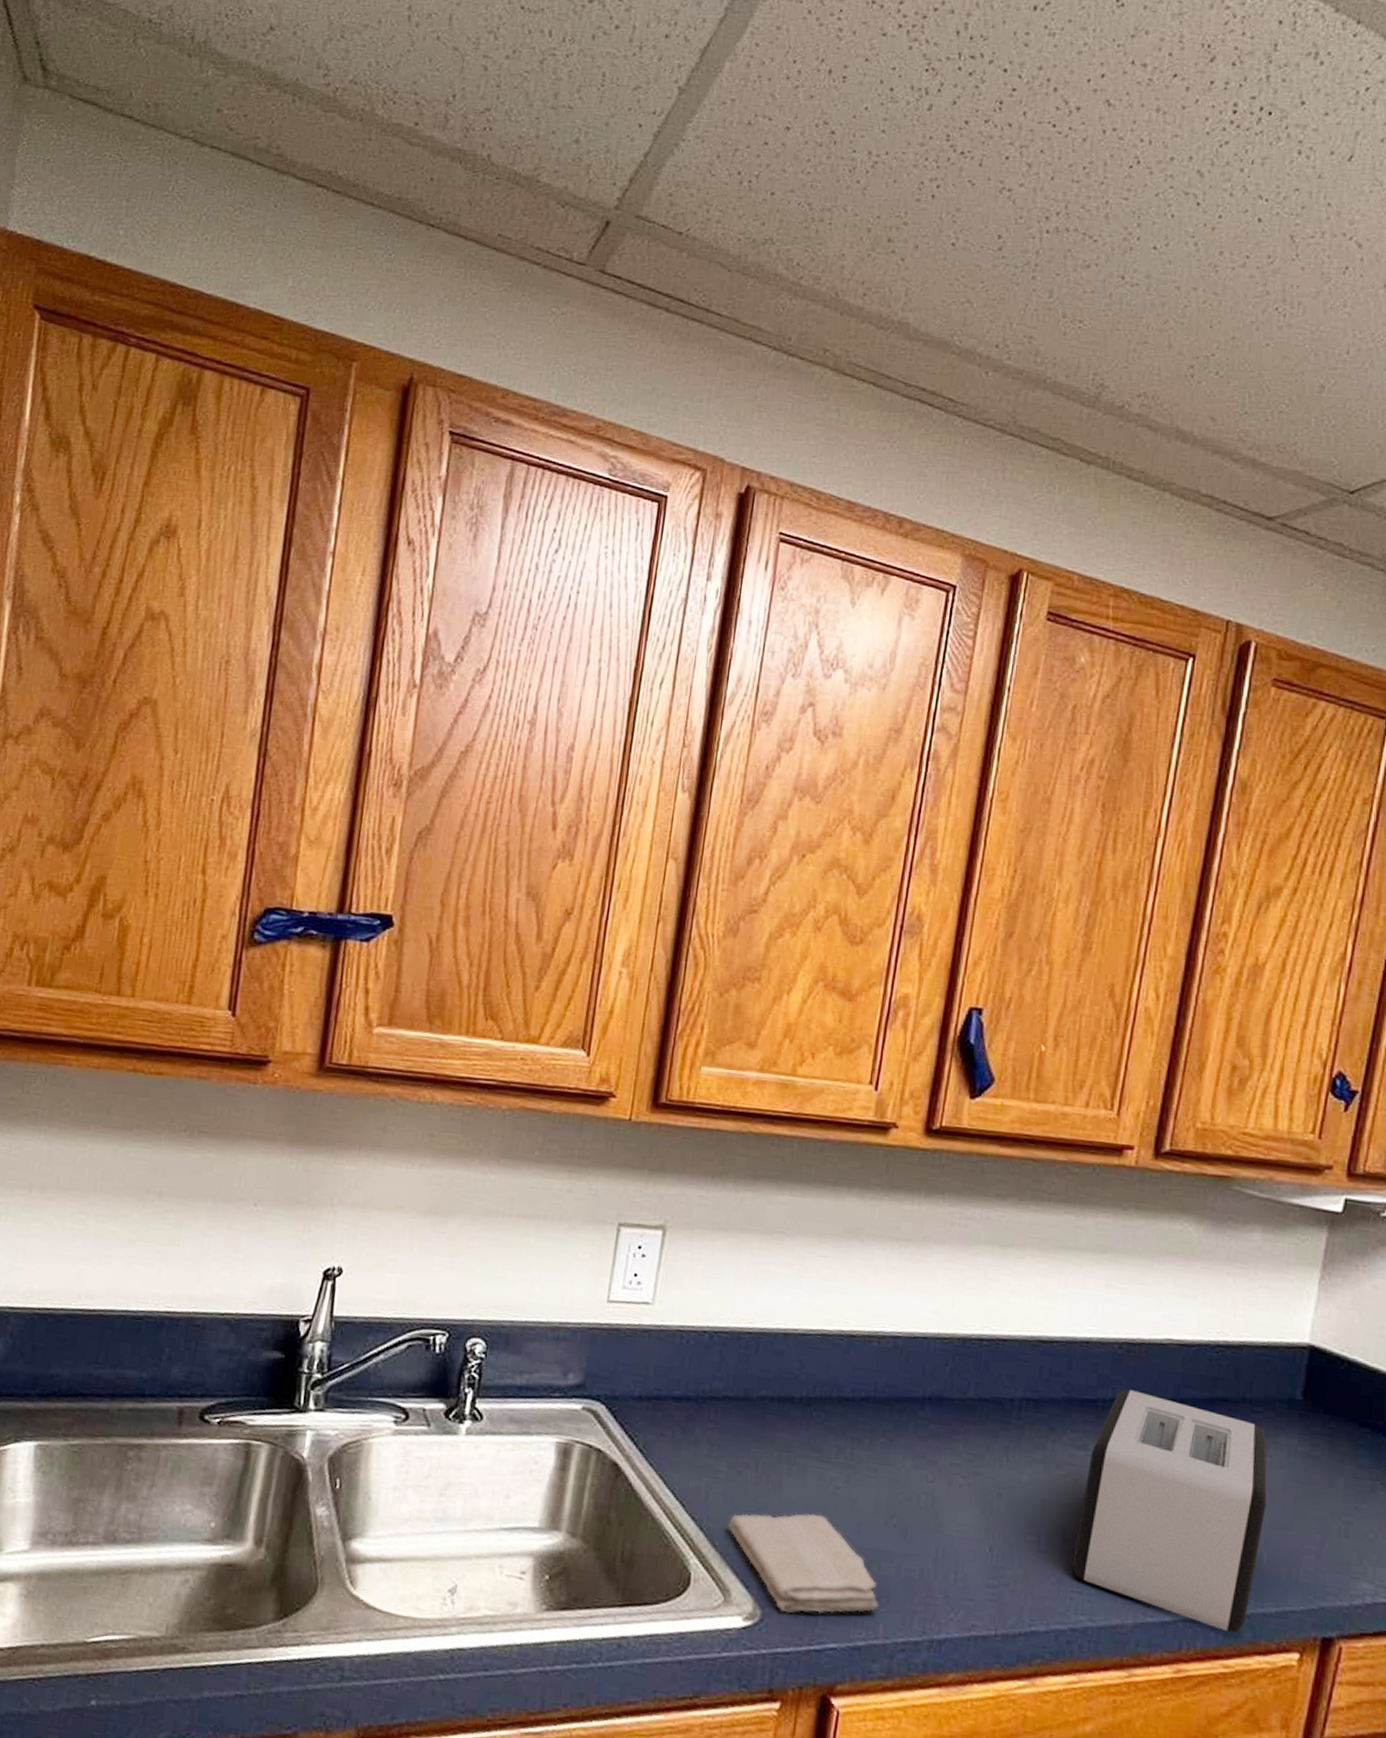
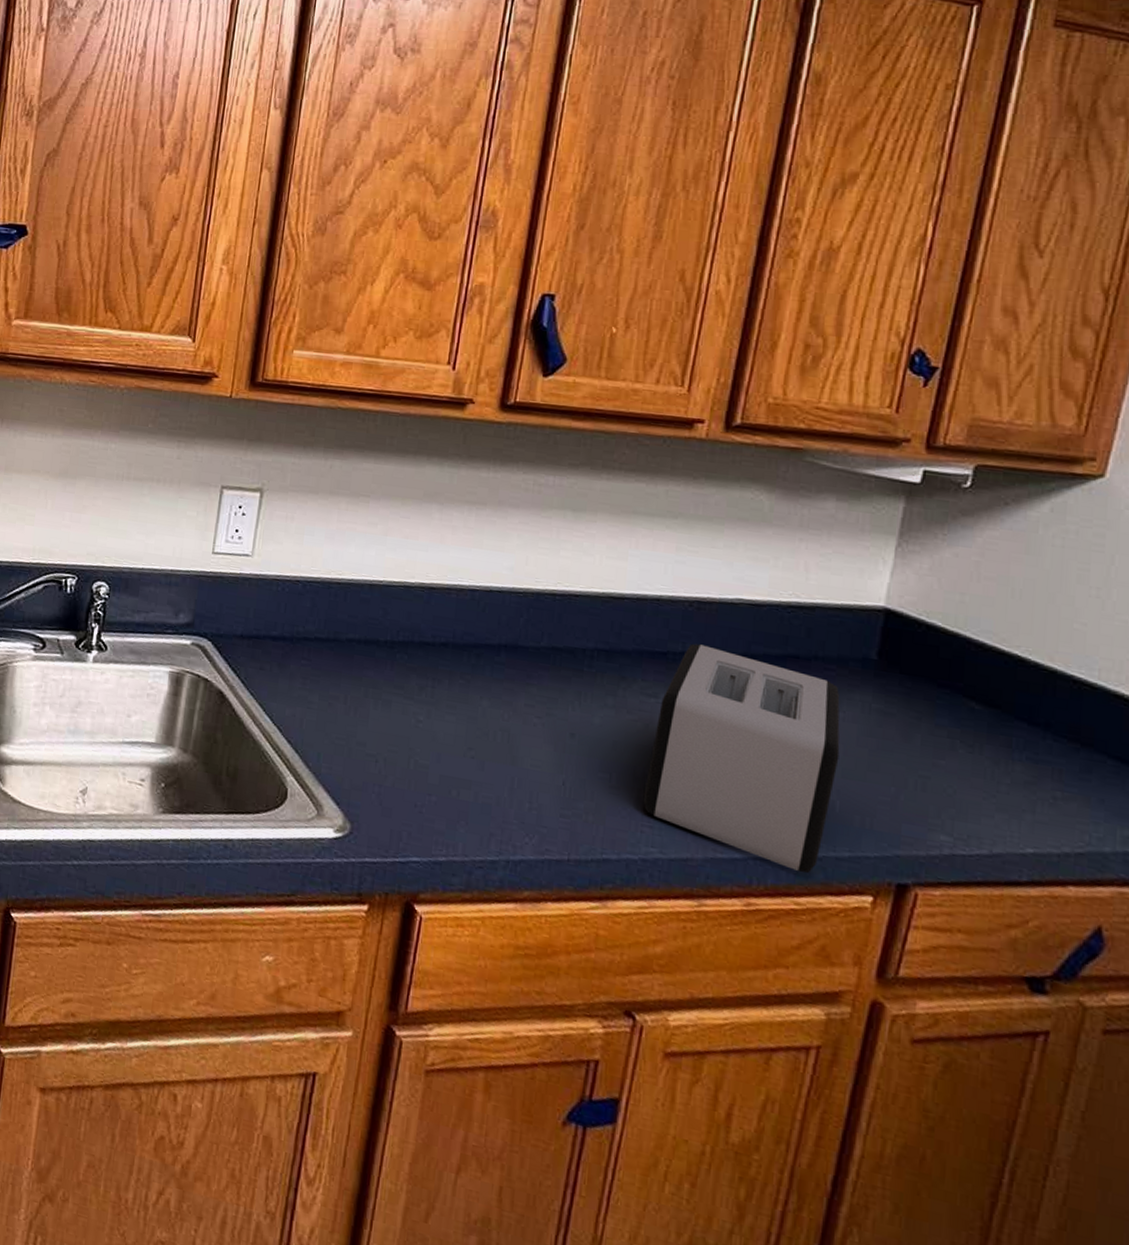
washcloth: present [727,1513,879,1614] -> none [320,740,458,832]

